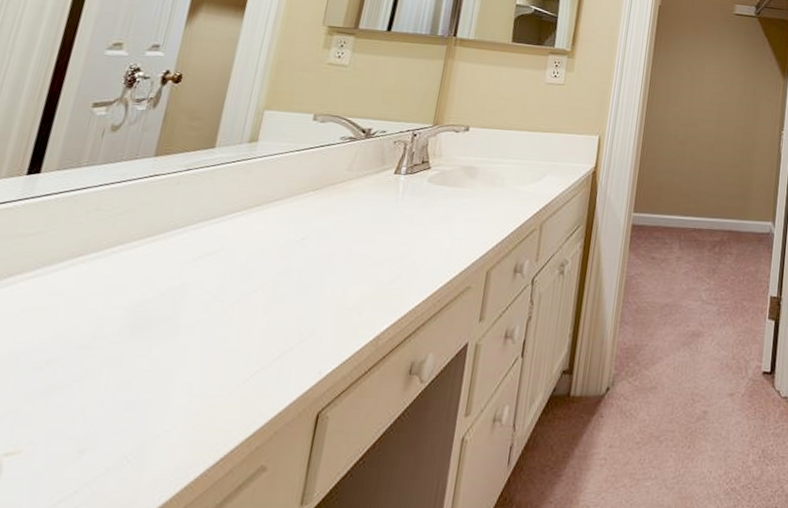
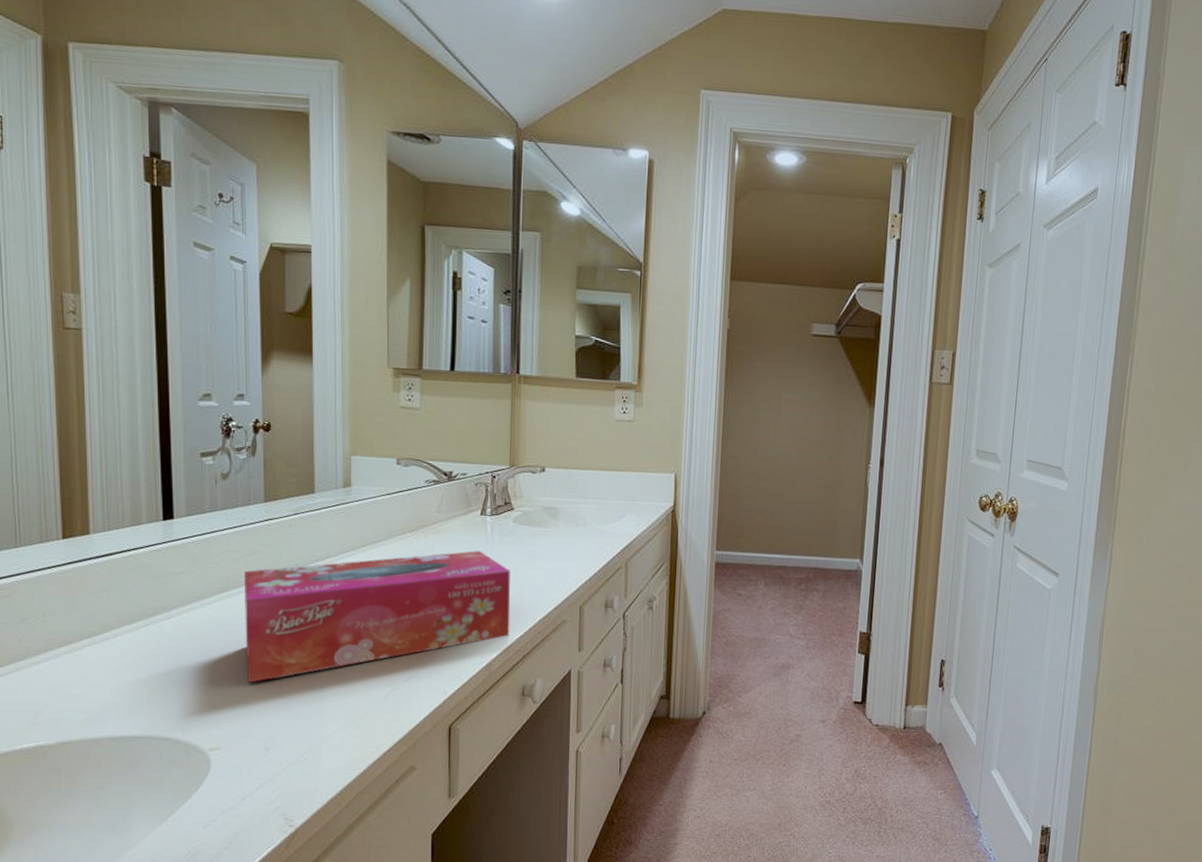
tissue box: none [79,211,417,366] -> present [245,551,511,683]

